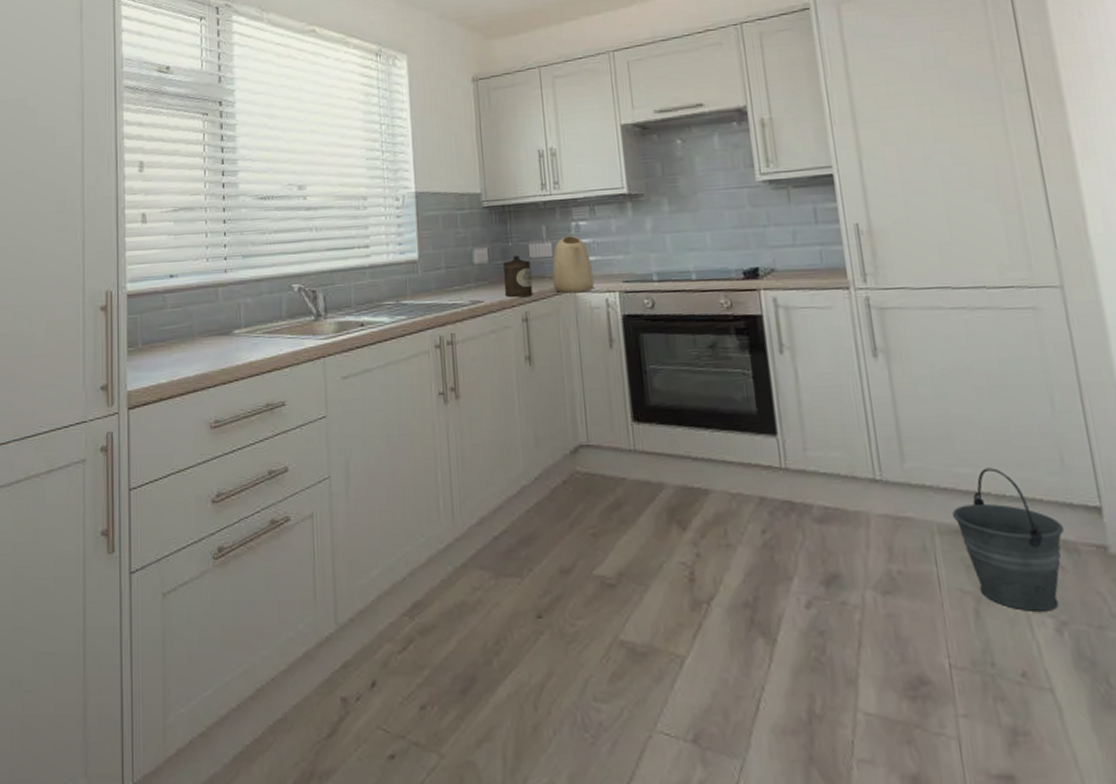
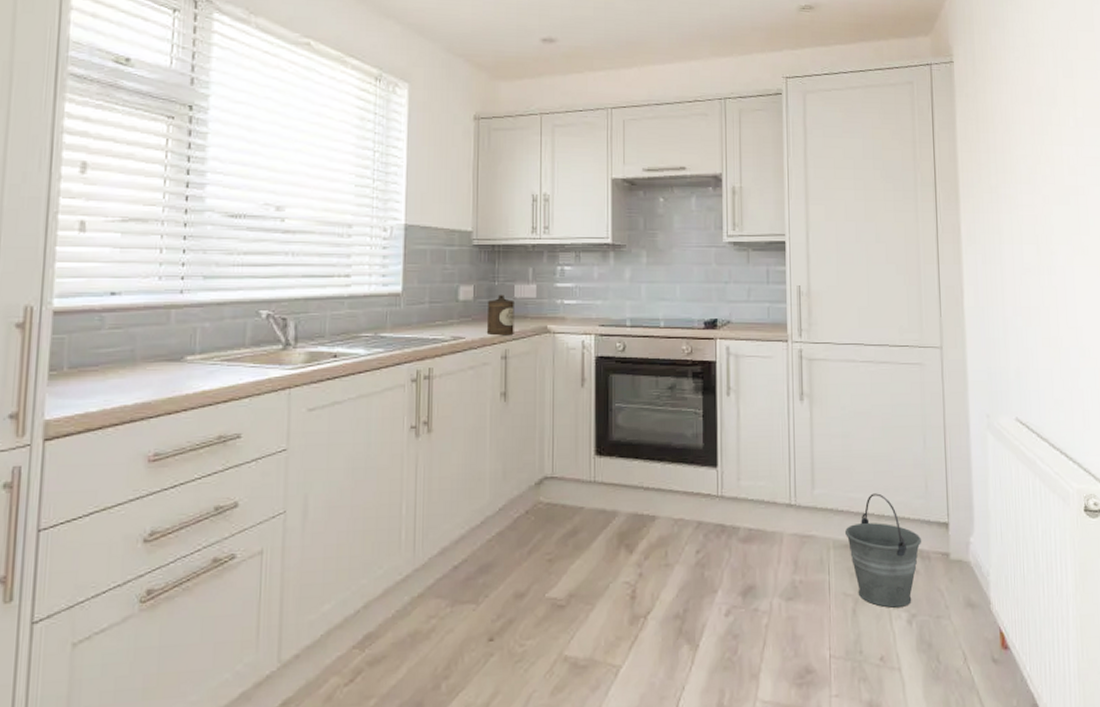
kettle: present [552,236,595,294] -> none [534,279,573,334]

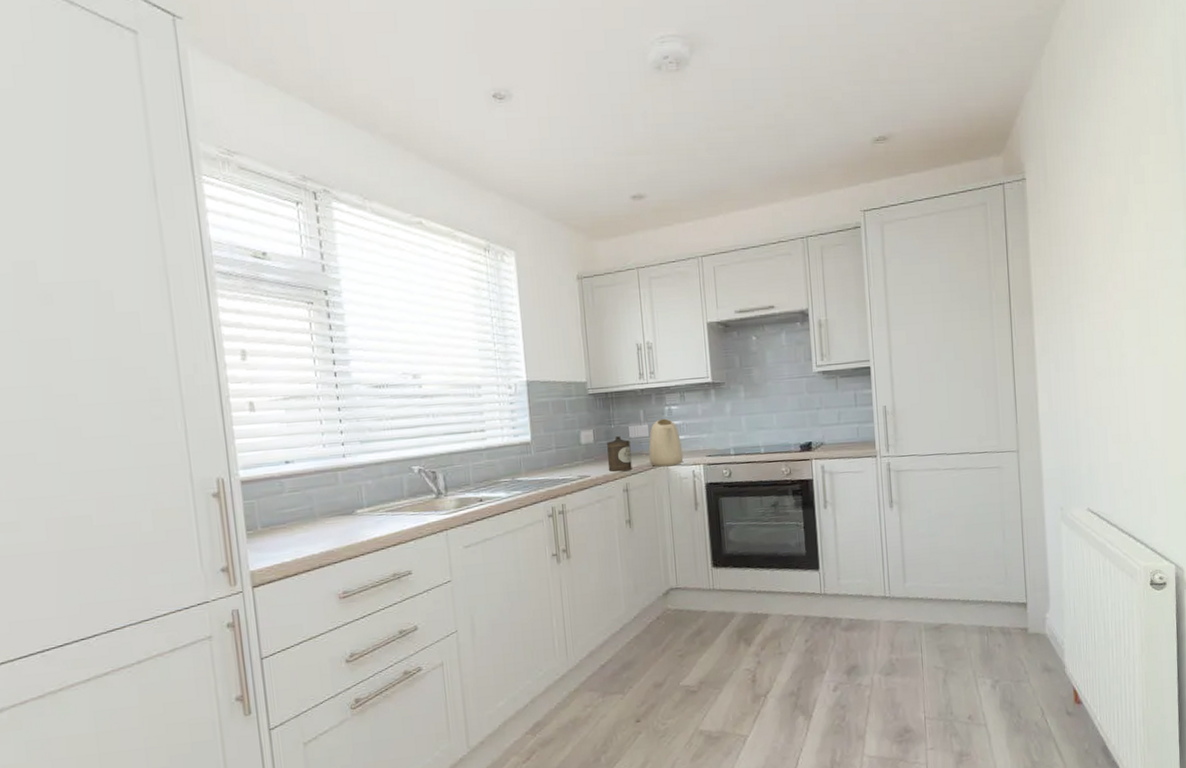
kettle: none [534,279,573,334] -> present [648,418,684,467]
bucket: present [844,493,922,608] -> none [934,582,1003,677]

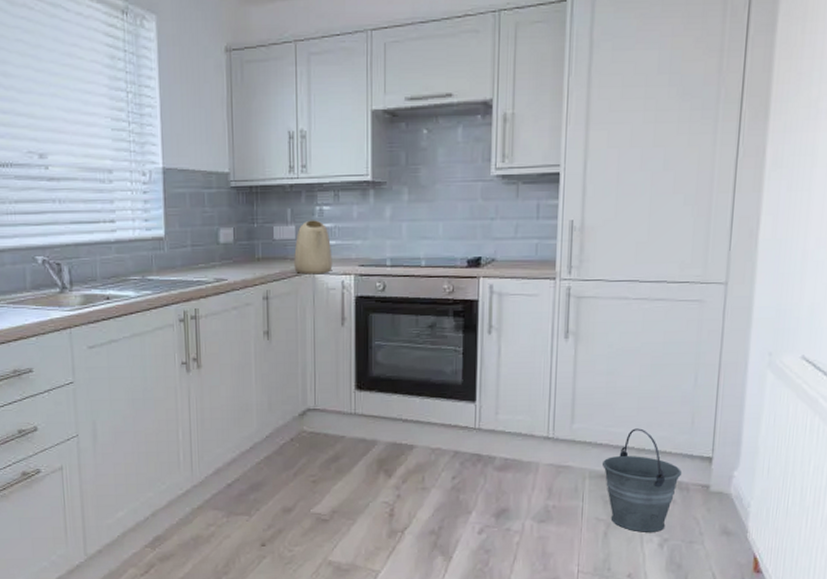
canister: present [607,436,632,473] -> none [247,237,275,277]
bucket: none [934,582,1003,677] -> present [601,428,682,532]

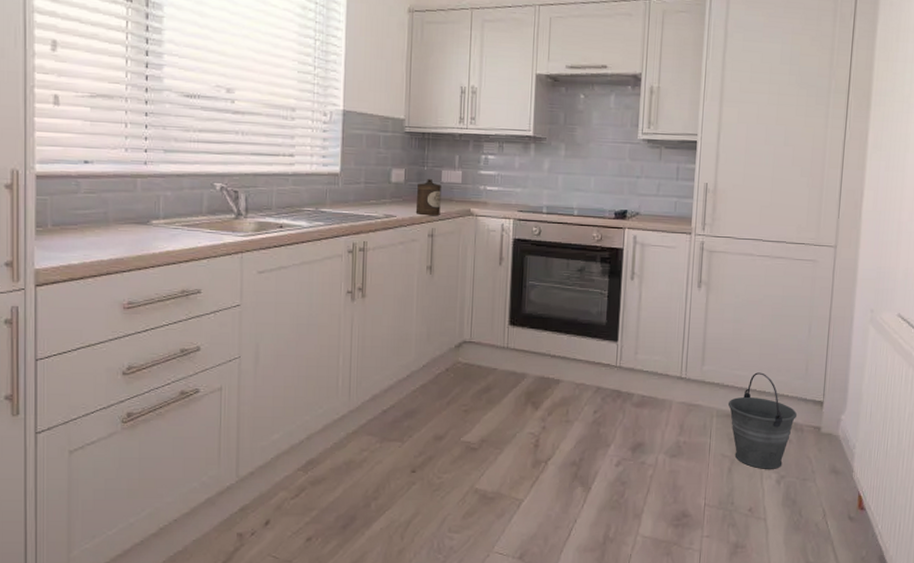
canister: none [247,237,275,277] -> present [415,179,441,216]
kettle: present [294,220,333,275] -> none [459,167,495,217]

